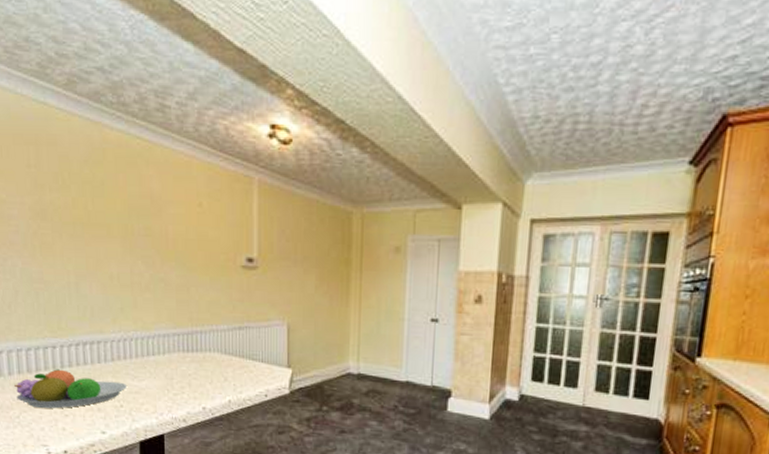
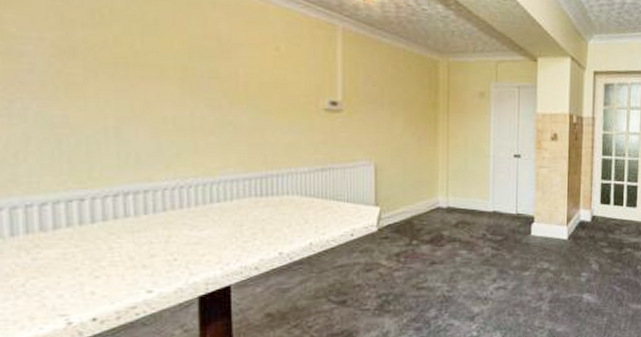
fruit bowl: present [14,369,127,409] -> none [19,225,182,273]

